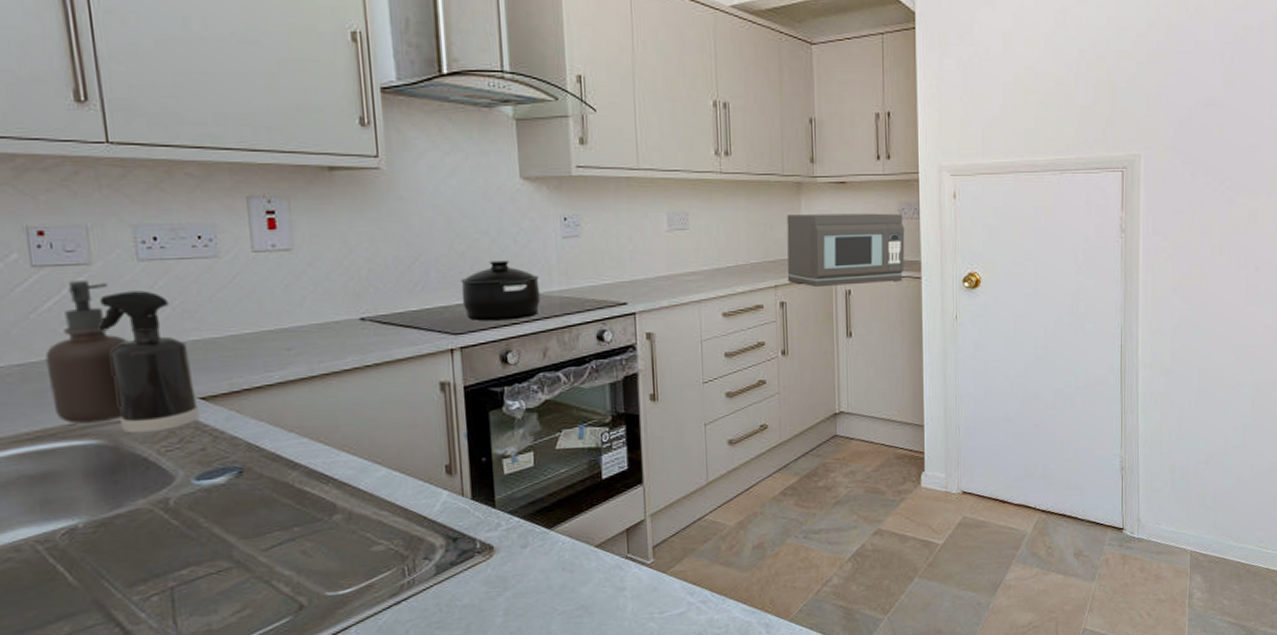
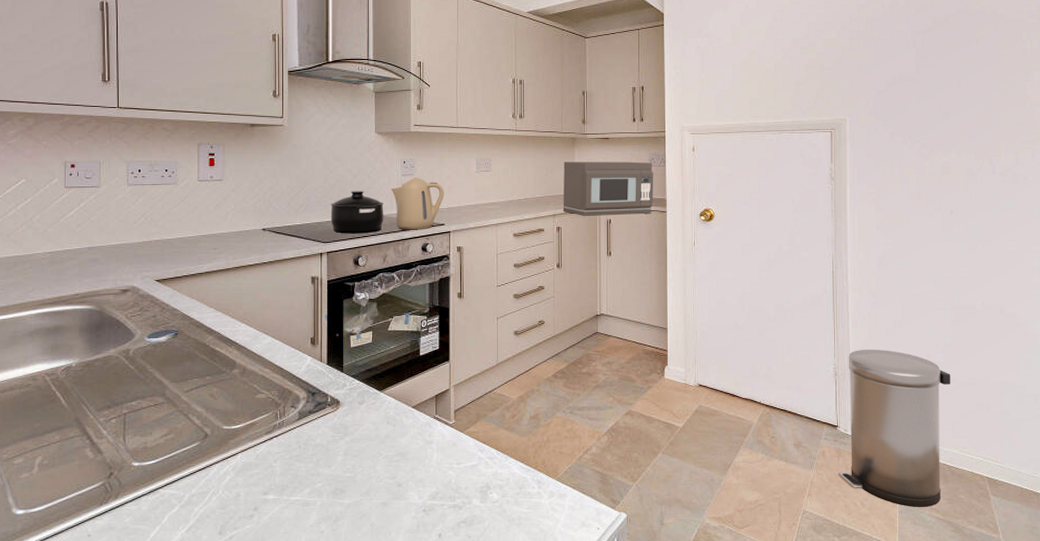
soap dispenser: present [45,280,129,424] -> none [66,198,116,294]
spray bottle: present [98,290,200,432] -> none [99,205,154,302]
kettle: none [547,240,625,313] -> present [390,177,445,230]
pedal bin: none [1123,436,1249,613] -> present [838,349,951,507]

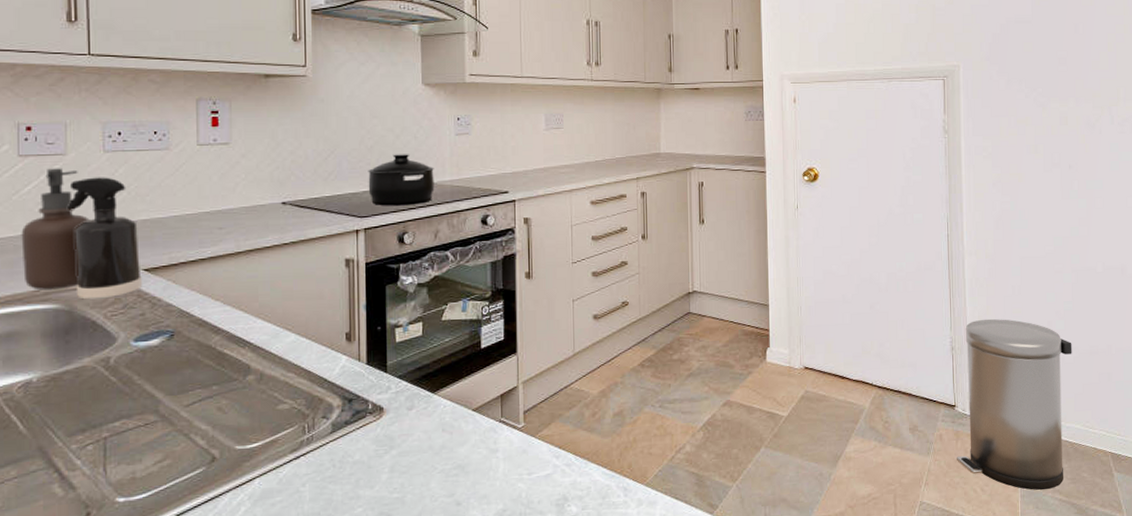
soap dispenser: none [66,198,116,294] -> present [21,168,90,290]
spray bottle: none [99,205,154,302] -> present [66,177,142,298]
kettle: present [390,177,445,230] -> none [442,137,508,200]
microwave: present [563,162,654,217] -> none [647,115,751,180]

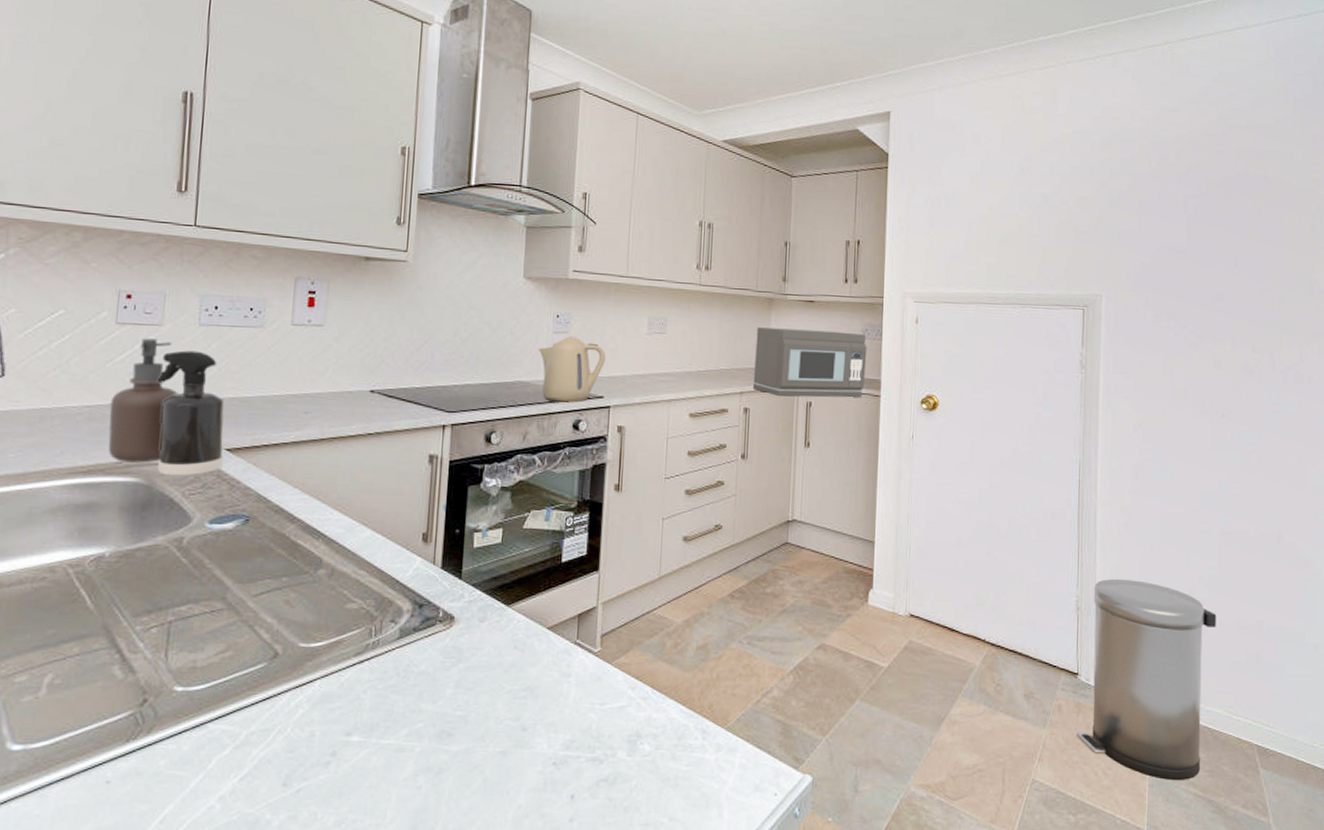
saucepan: present [368,154,434,206] -> none [459,348,528,403]
kettle: none [442,137,508,200] -> present [538,336,606,403]
microwave: none [647,115,751,180] -> present [752,327,867,398]

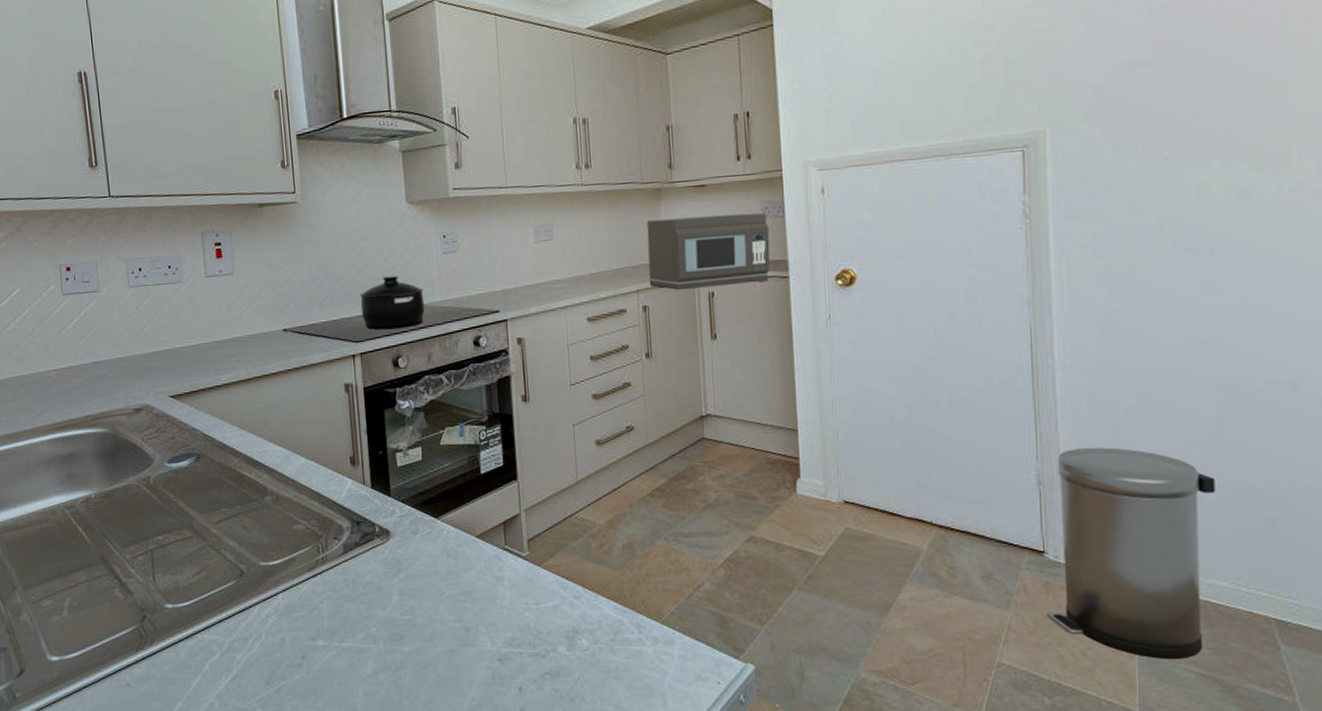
soap dispenser: present [108,338,179,463] -> none [71,304,123,416]
spray bottle: present [157,350,225,475] -> none [104,311,170,423]
saucepan: none [459,348,528,403] -> present [359,276,425,330]
kettle: present [538,336,606,403] -> none [430,254,497,321]

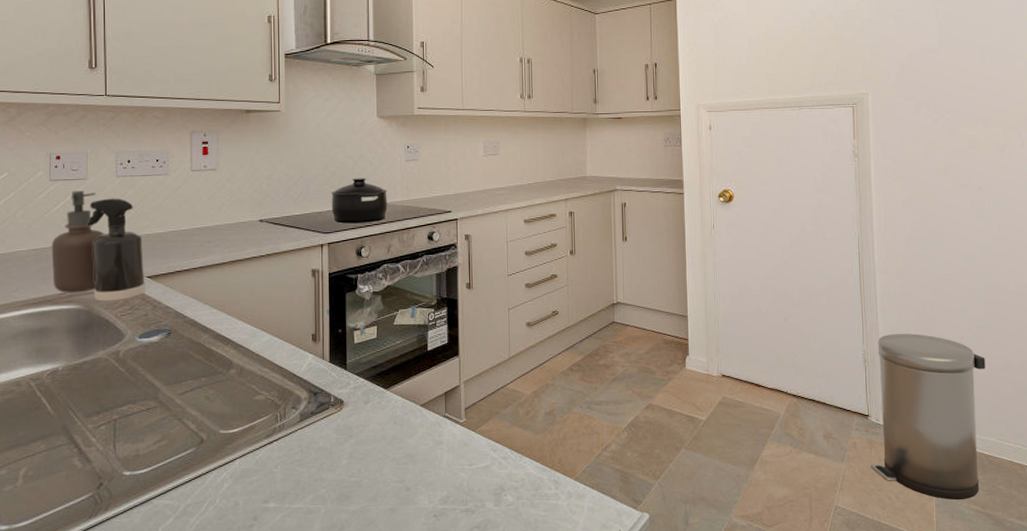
soap dispenser: none [71,304,123,416] -> present [51,191,105,293]
spray bottle: none [104,311,170,423] -> present [87,198,145,301]
microwave: present [646,213,770,291] -> none [575,142,670,201]

